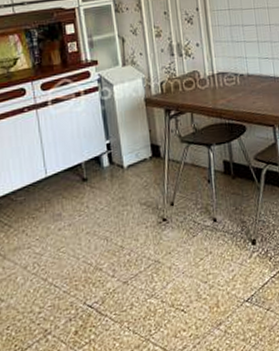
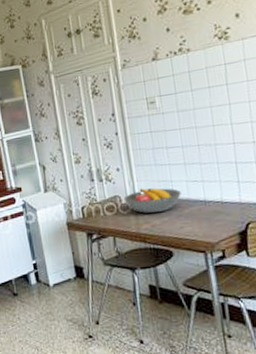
fruit bowl: none [202,64,255,89] -> present [123,188,182,214]

